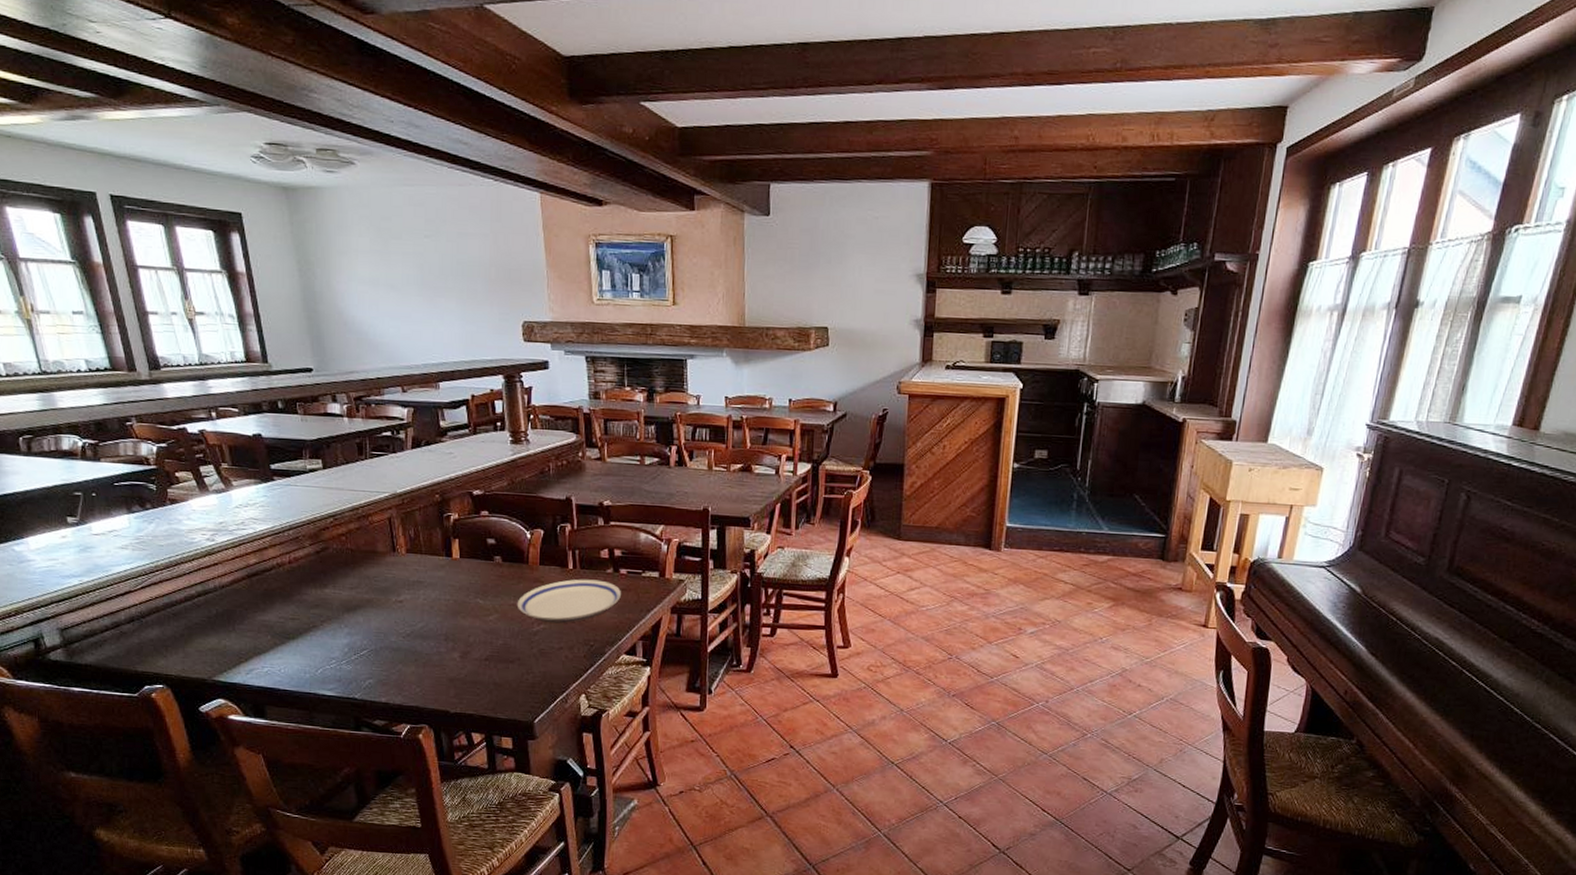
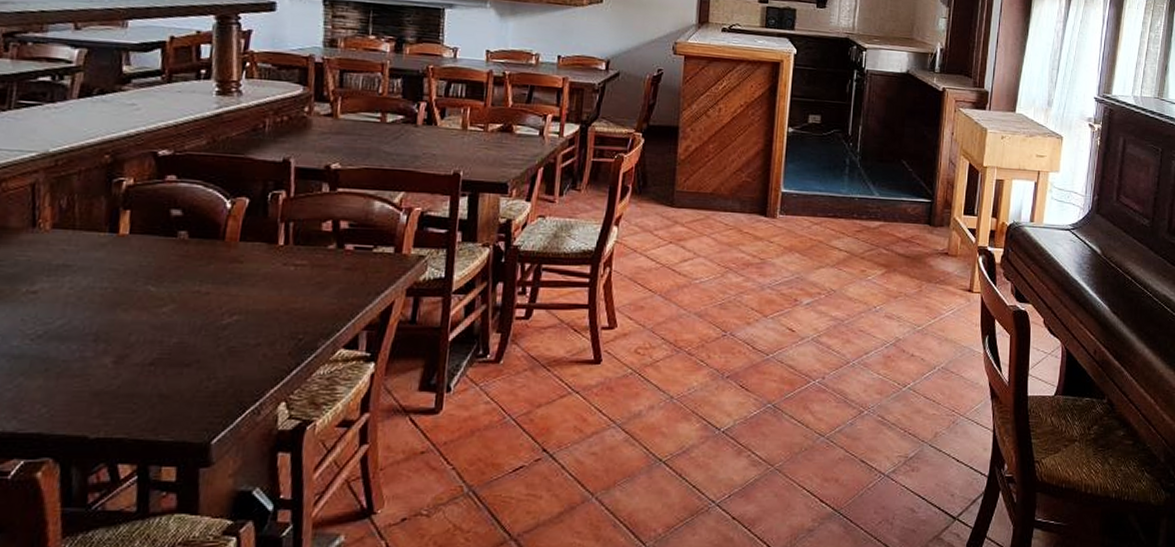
plate: present [517,579,621,624] -> none [203,257,345,314]

